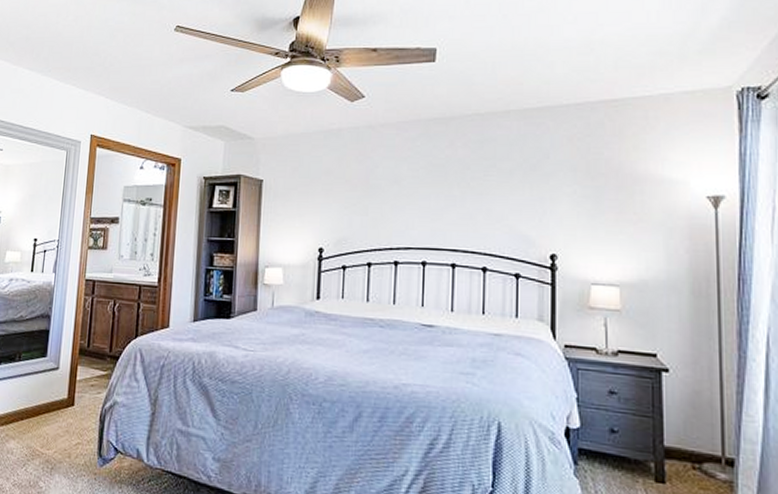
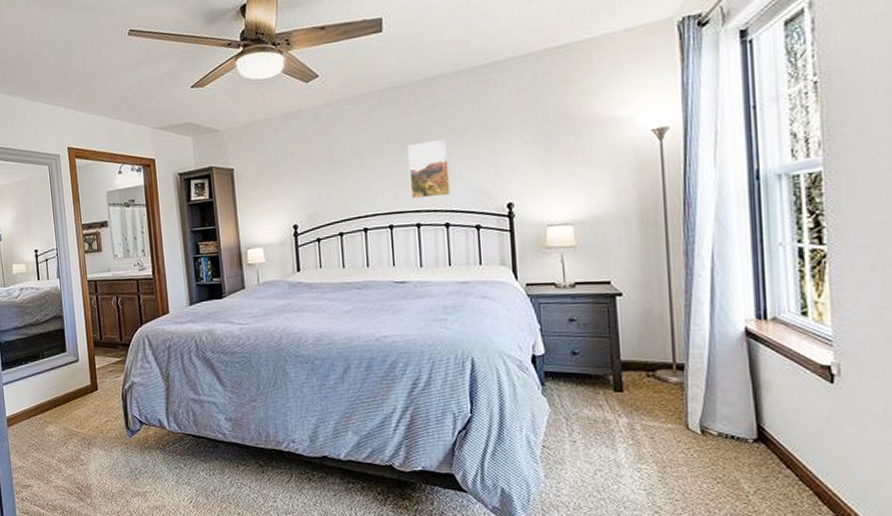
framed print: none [448,178,493,238] -> present [407,139,452,199]

